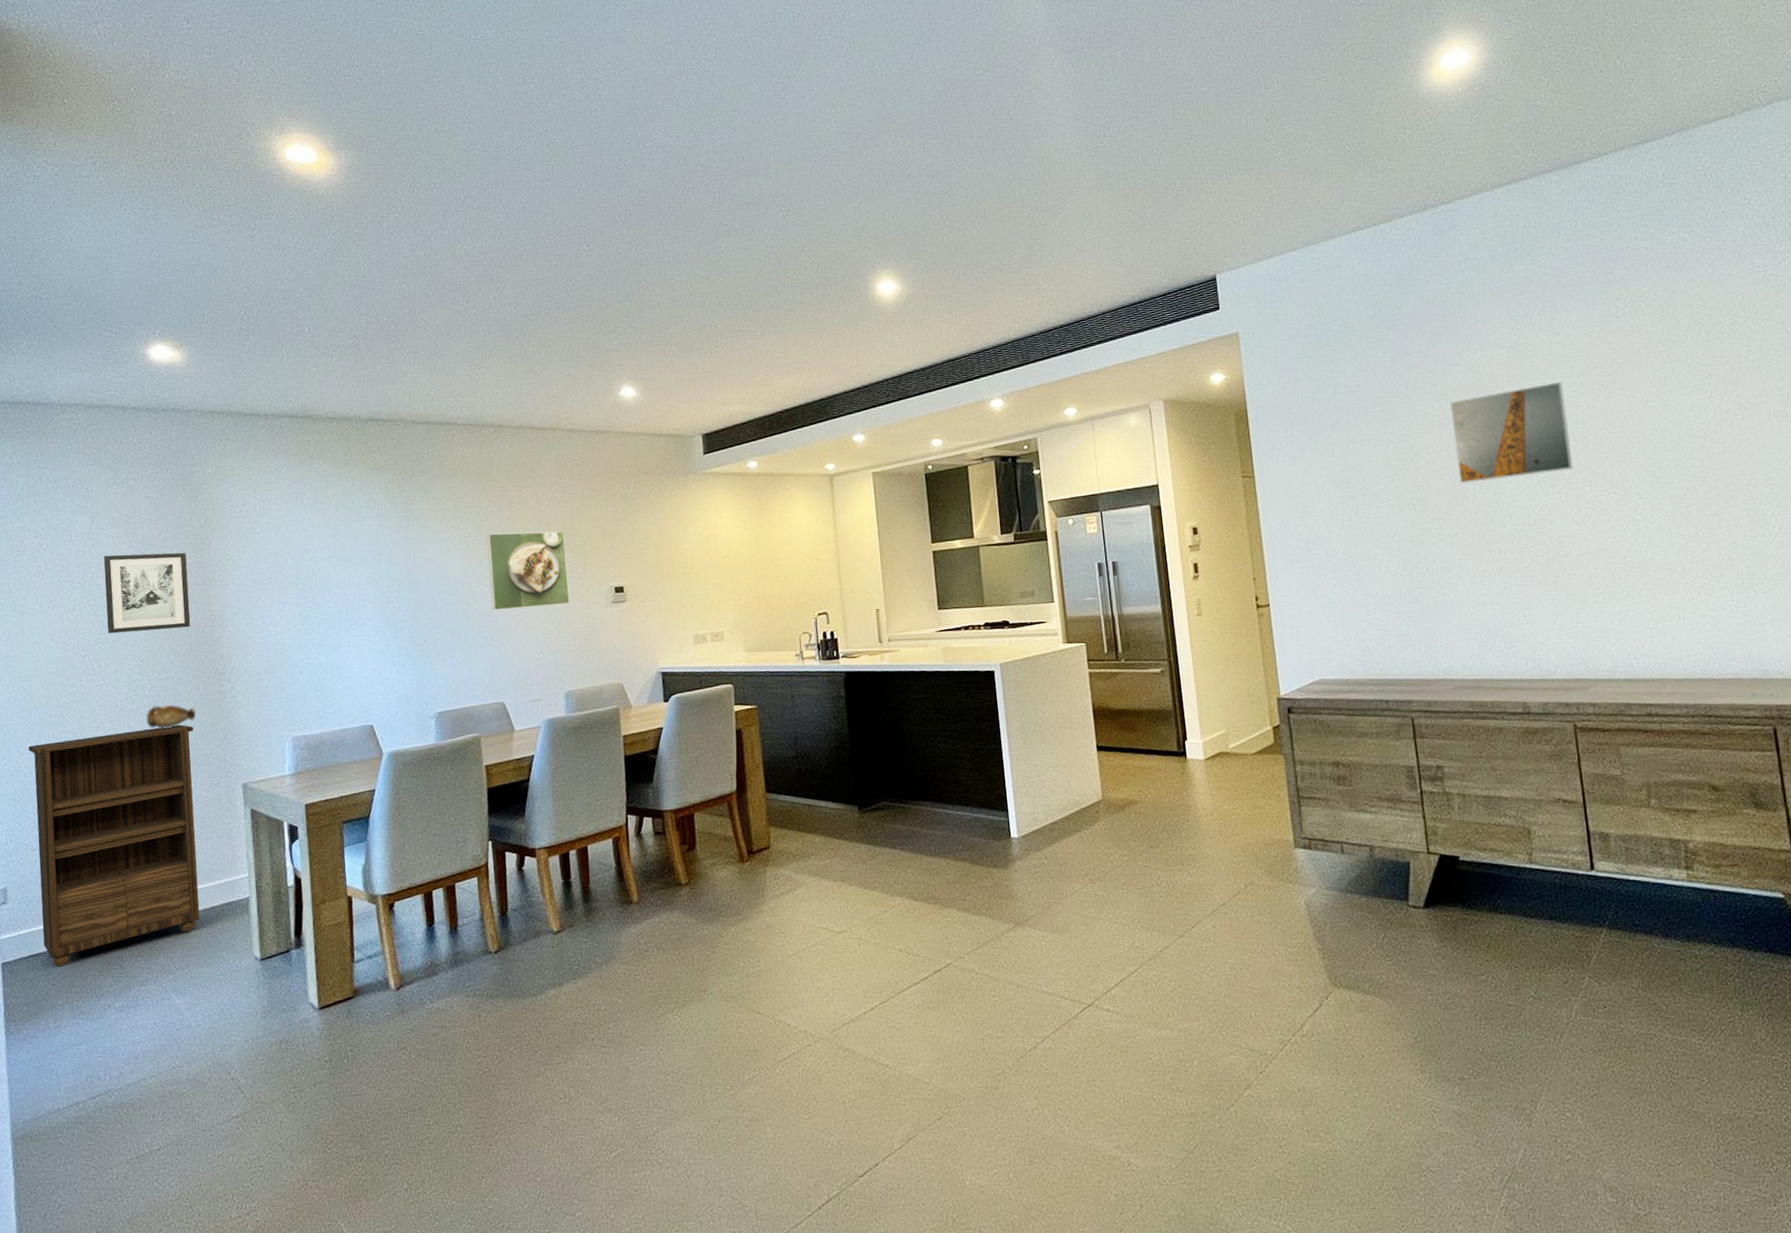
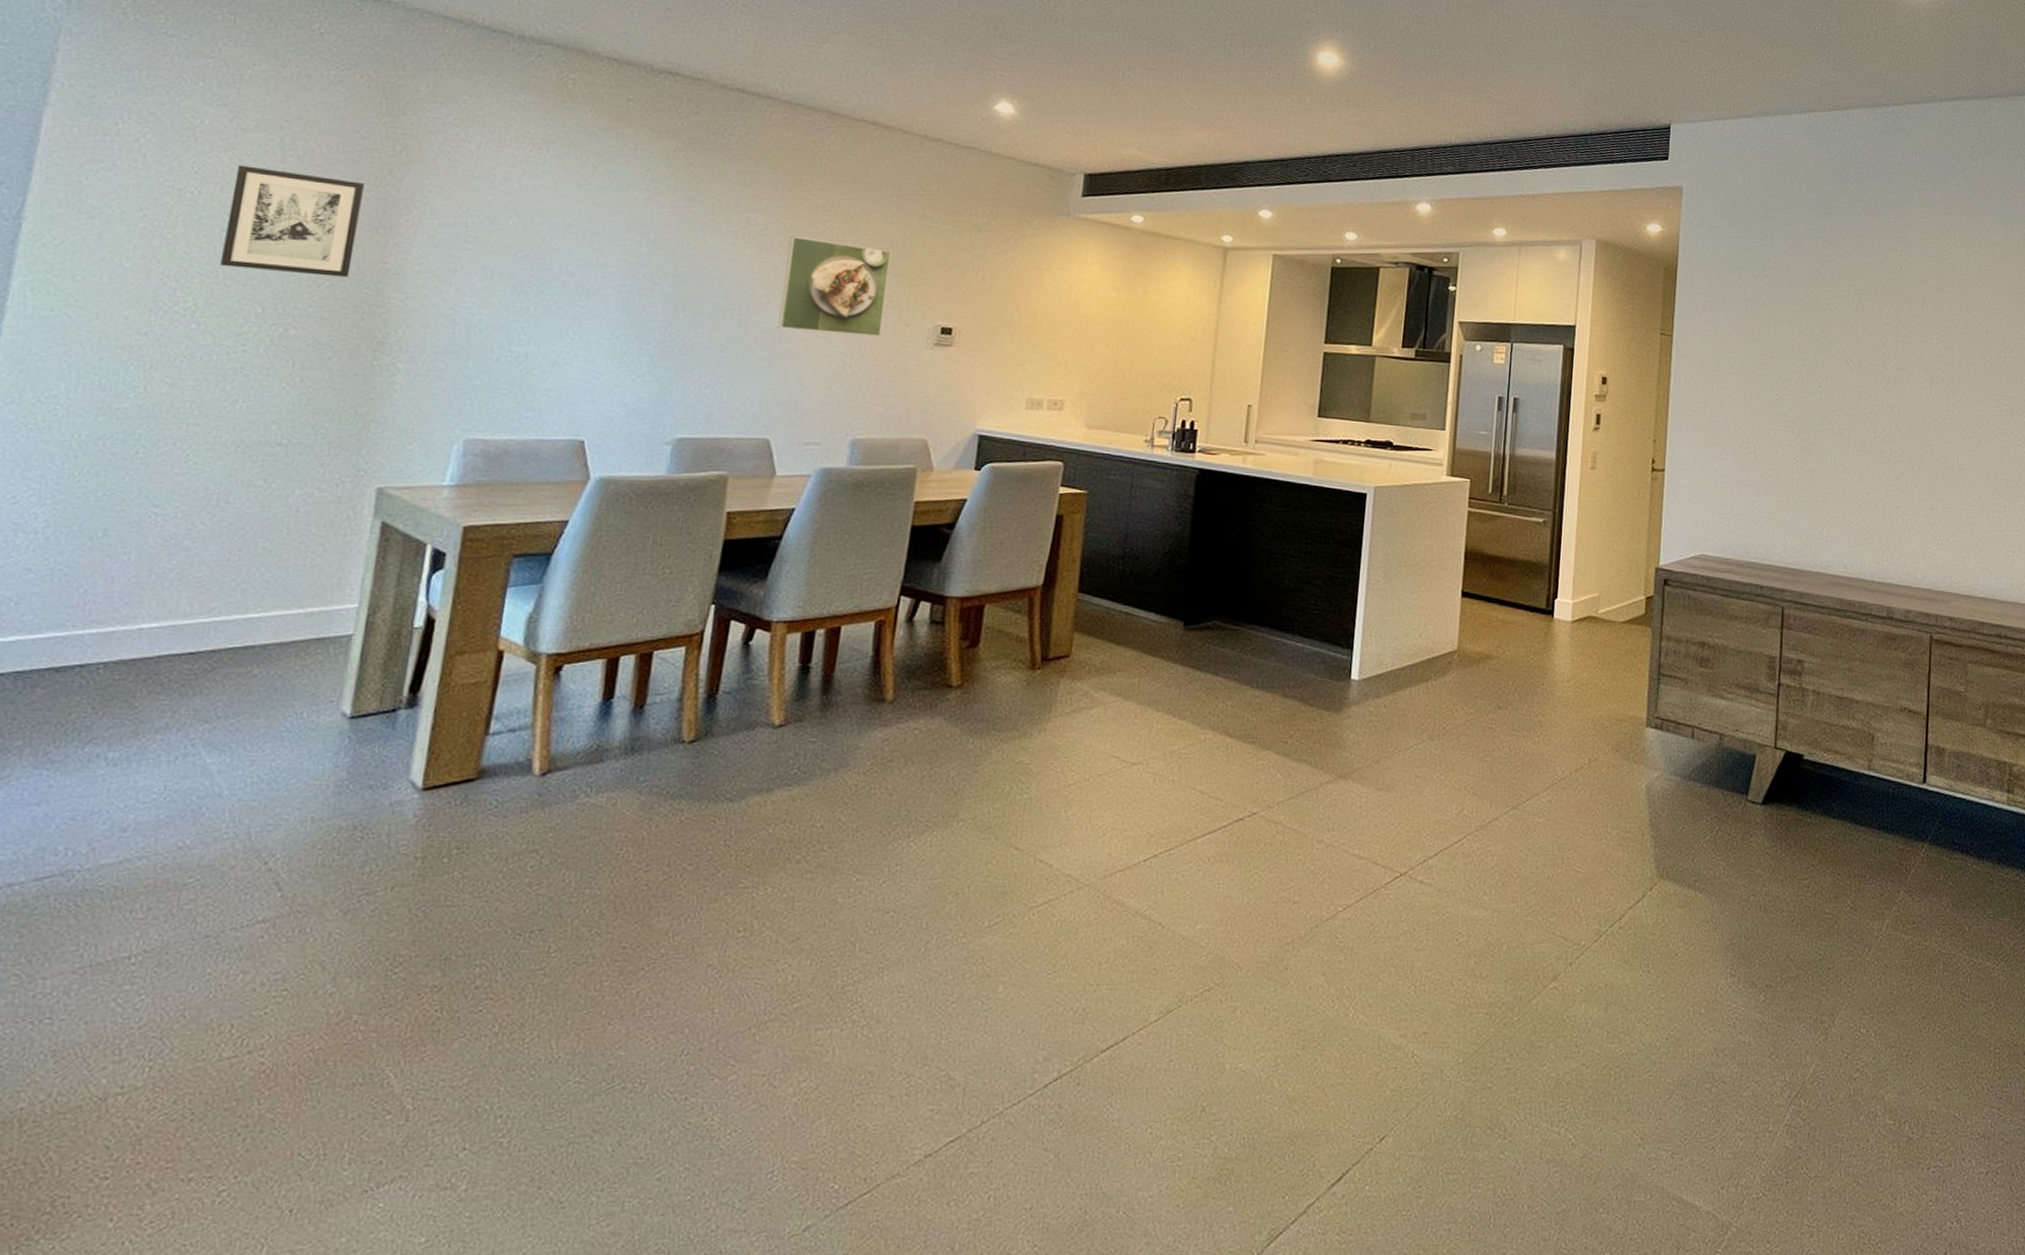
bookshelf: present [28,724,200,967] -> none [11,392,321,695]
decorative vase: present [146,705,196,730] -> none [251,369,330,401]
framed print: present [1450,381,1573,484] -> none [1865,297,1973,385]

